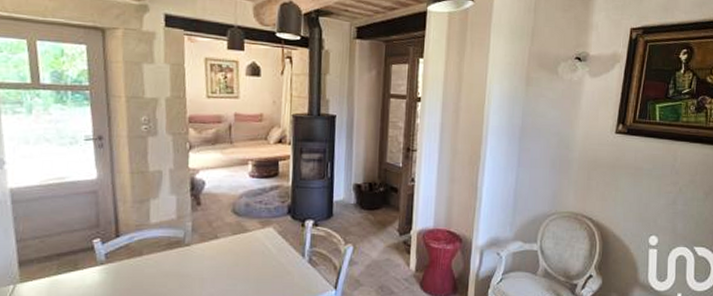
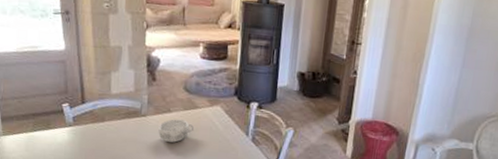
decorative bowl: none [204,246,244,272] -> present [158,119,193,143]

